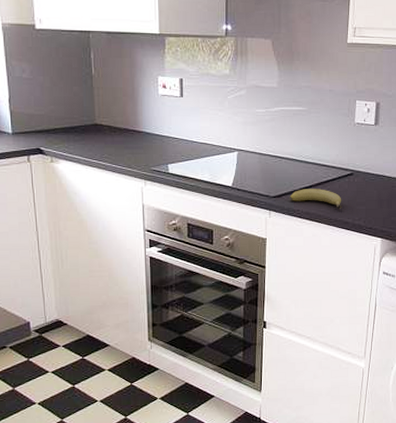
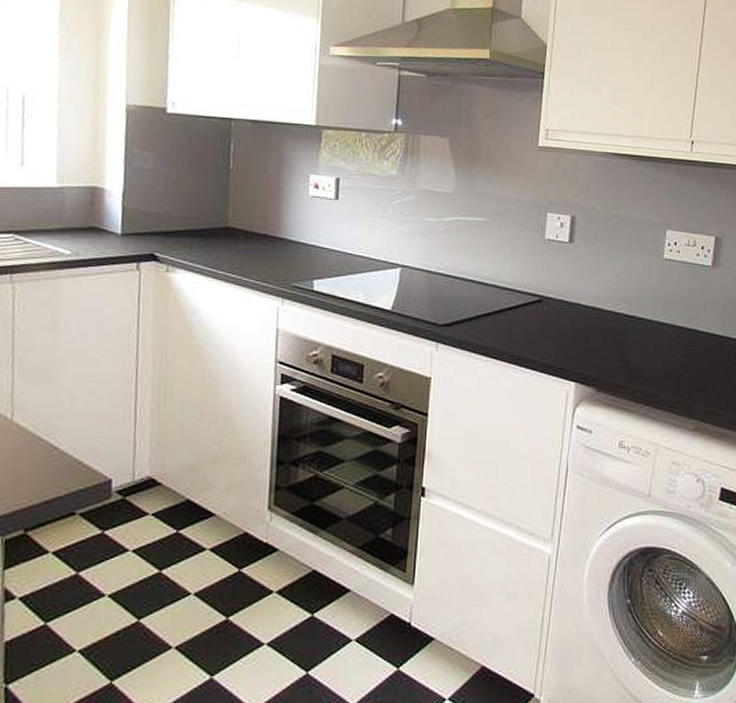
fruit: present [289,189,342,210] -> none [462,316,527,345]

